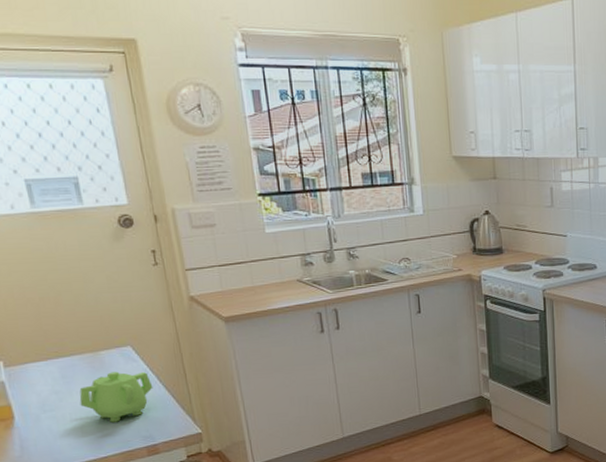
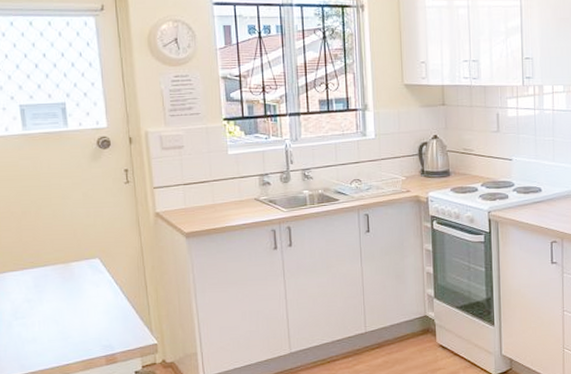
teapot: present [79,371,153,423] -> none [48,282,116,331]

